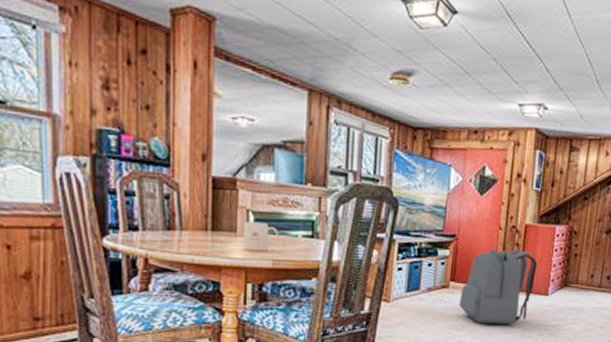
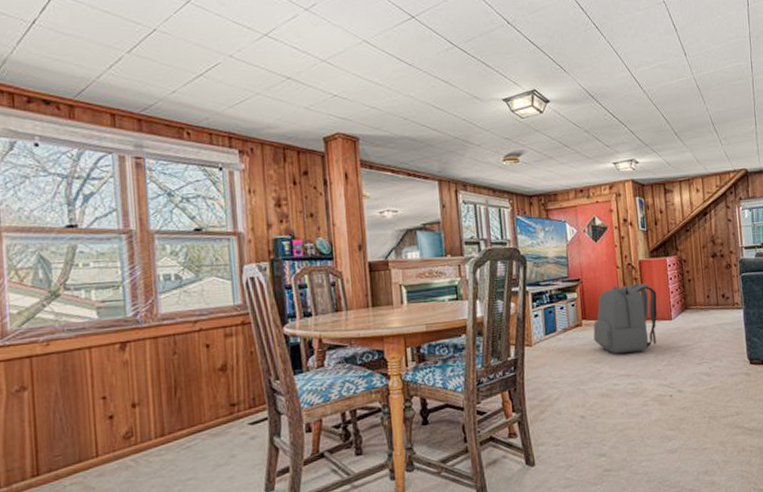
mug: present [243,222,279,251] -> none [398,294,429,319]

